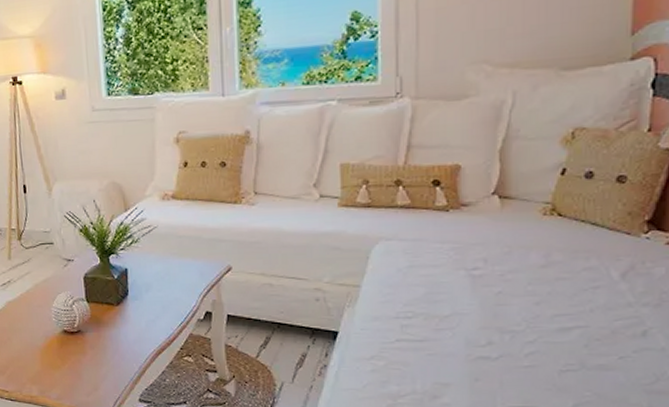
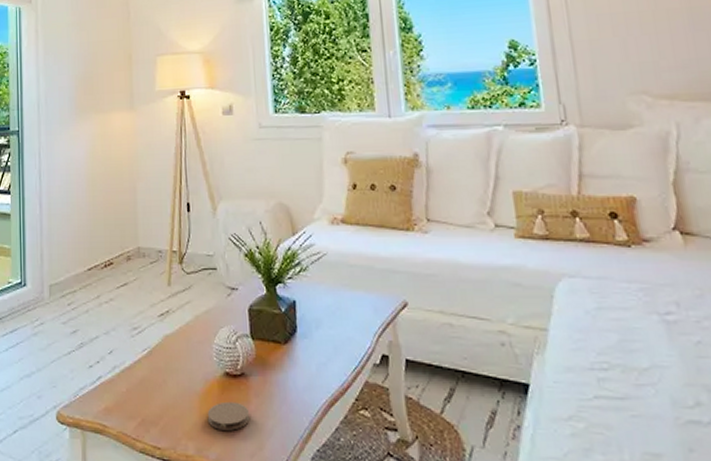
coaster: none [48,353,86,376] -> present [207,401,250,431]

